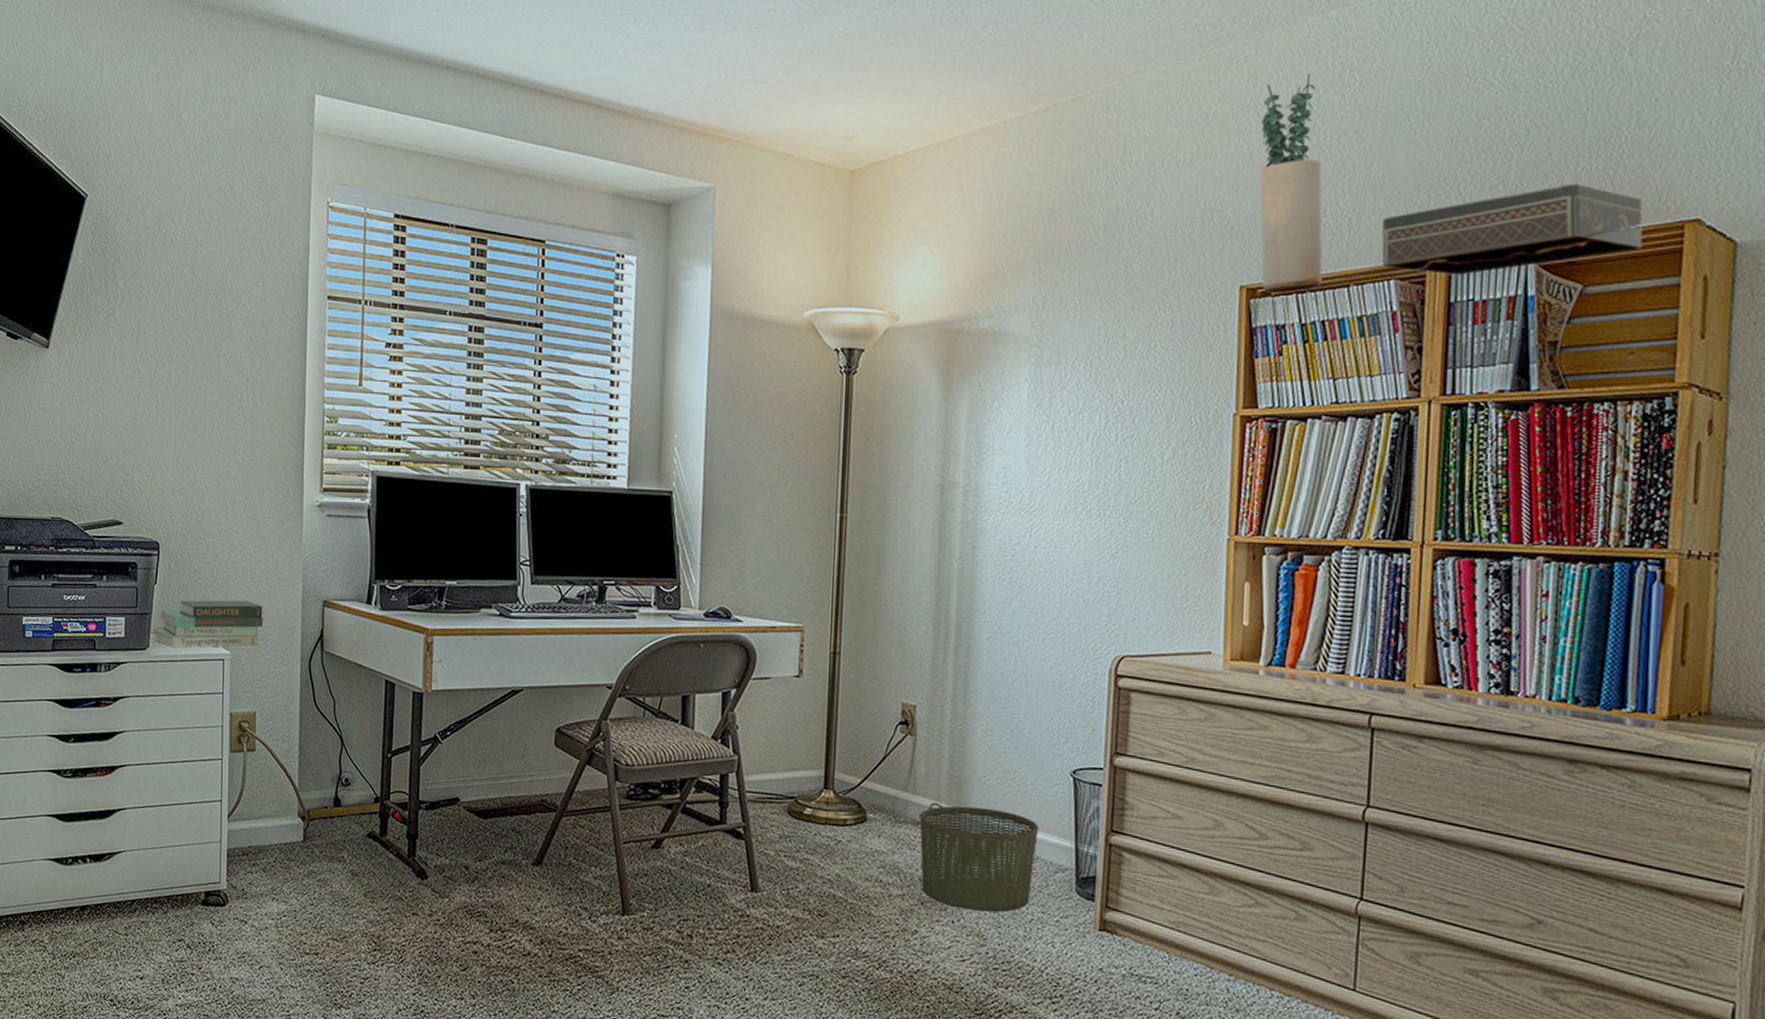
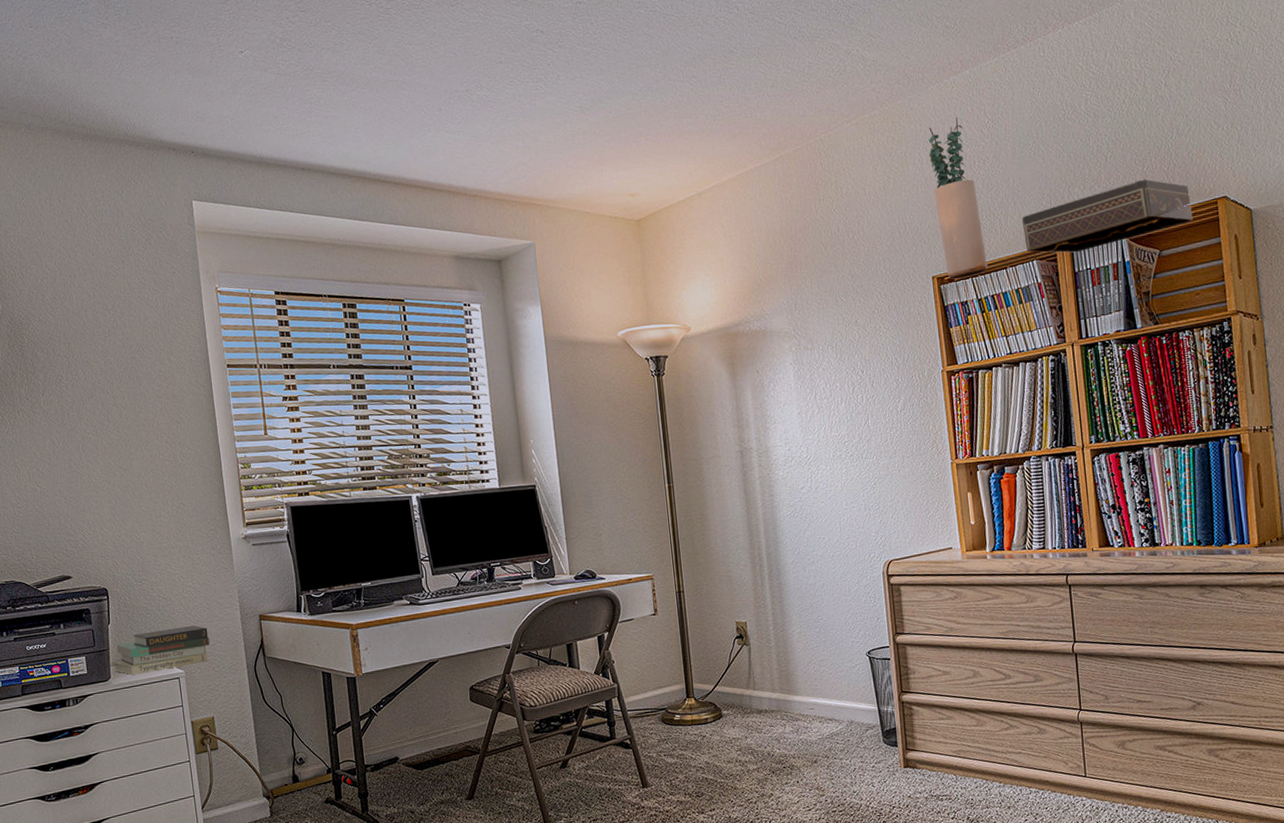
basket: present [918,802,1039,912] -> none [760,690,852,770]

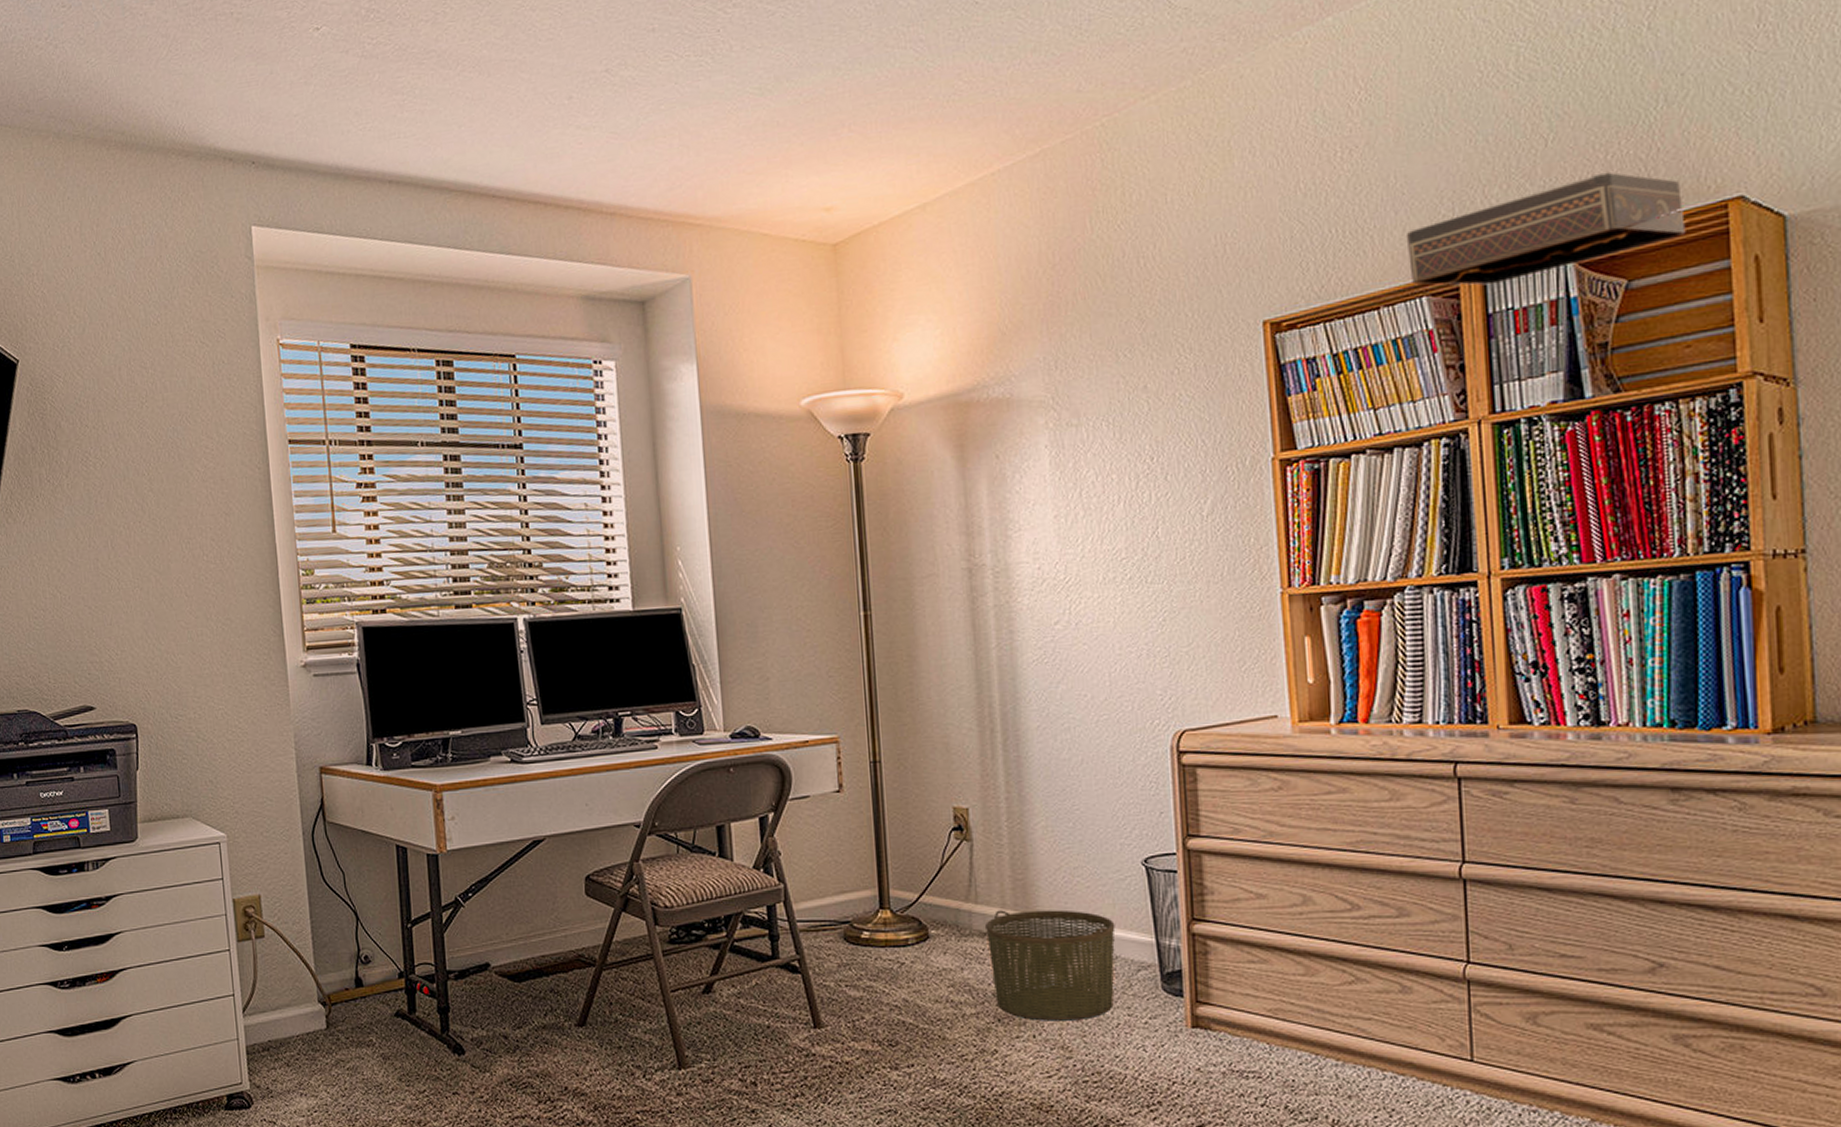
books: present [113,625,210,675] -> none [141,776,258,836]
basket: none [760,690,852,770] -> present [984,910,1116,1021]
vase: present [929,117,988,279] -> none [1265,86,1350,325]

